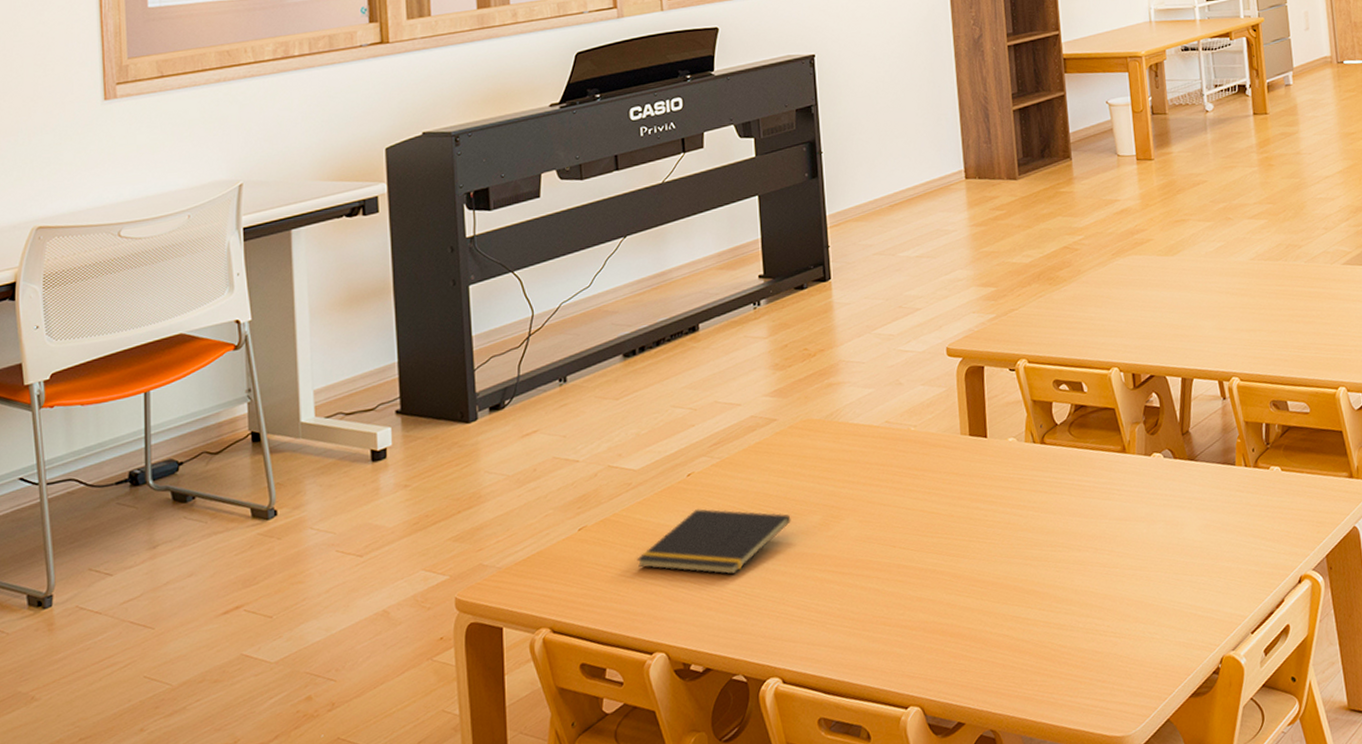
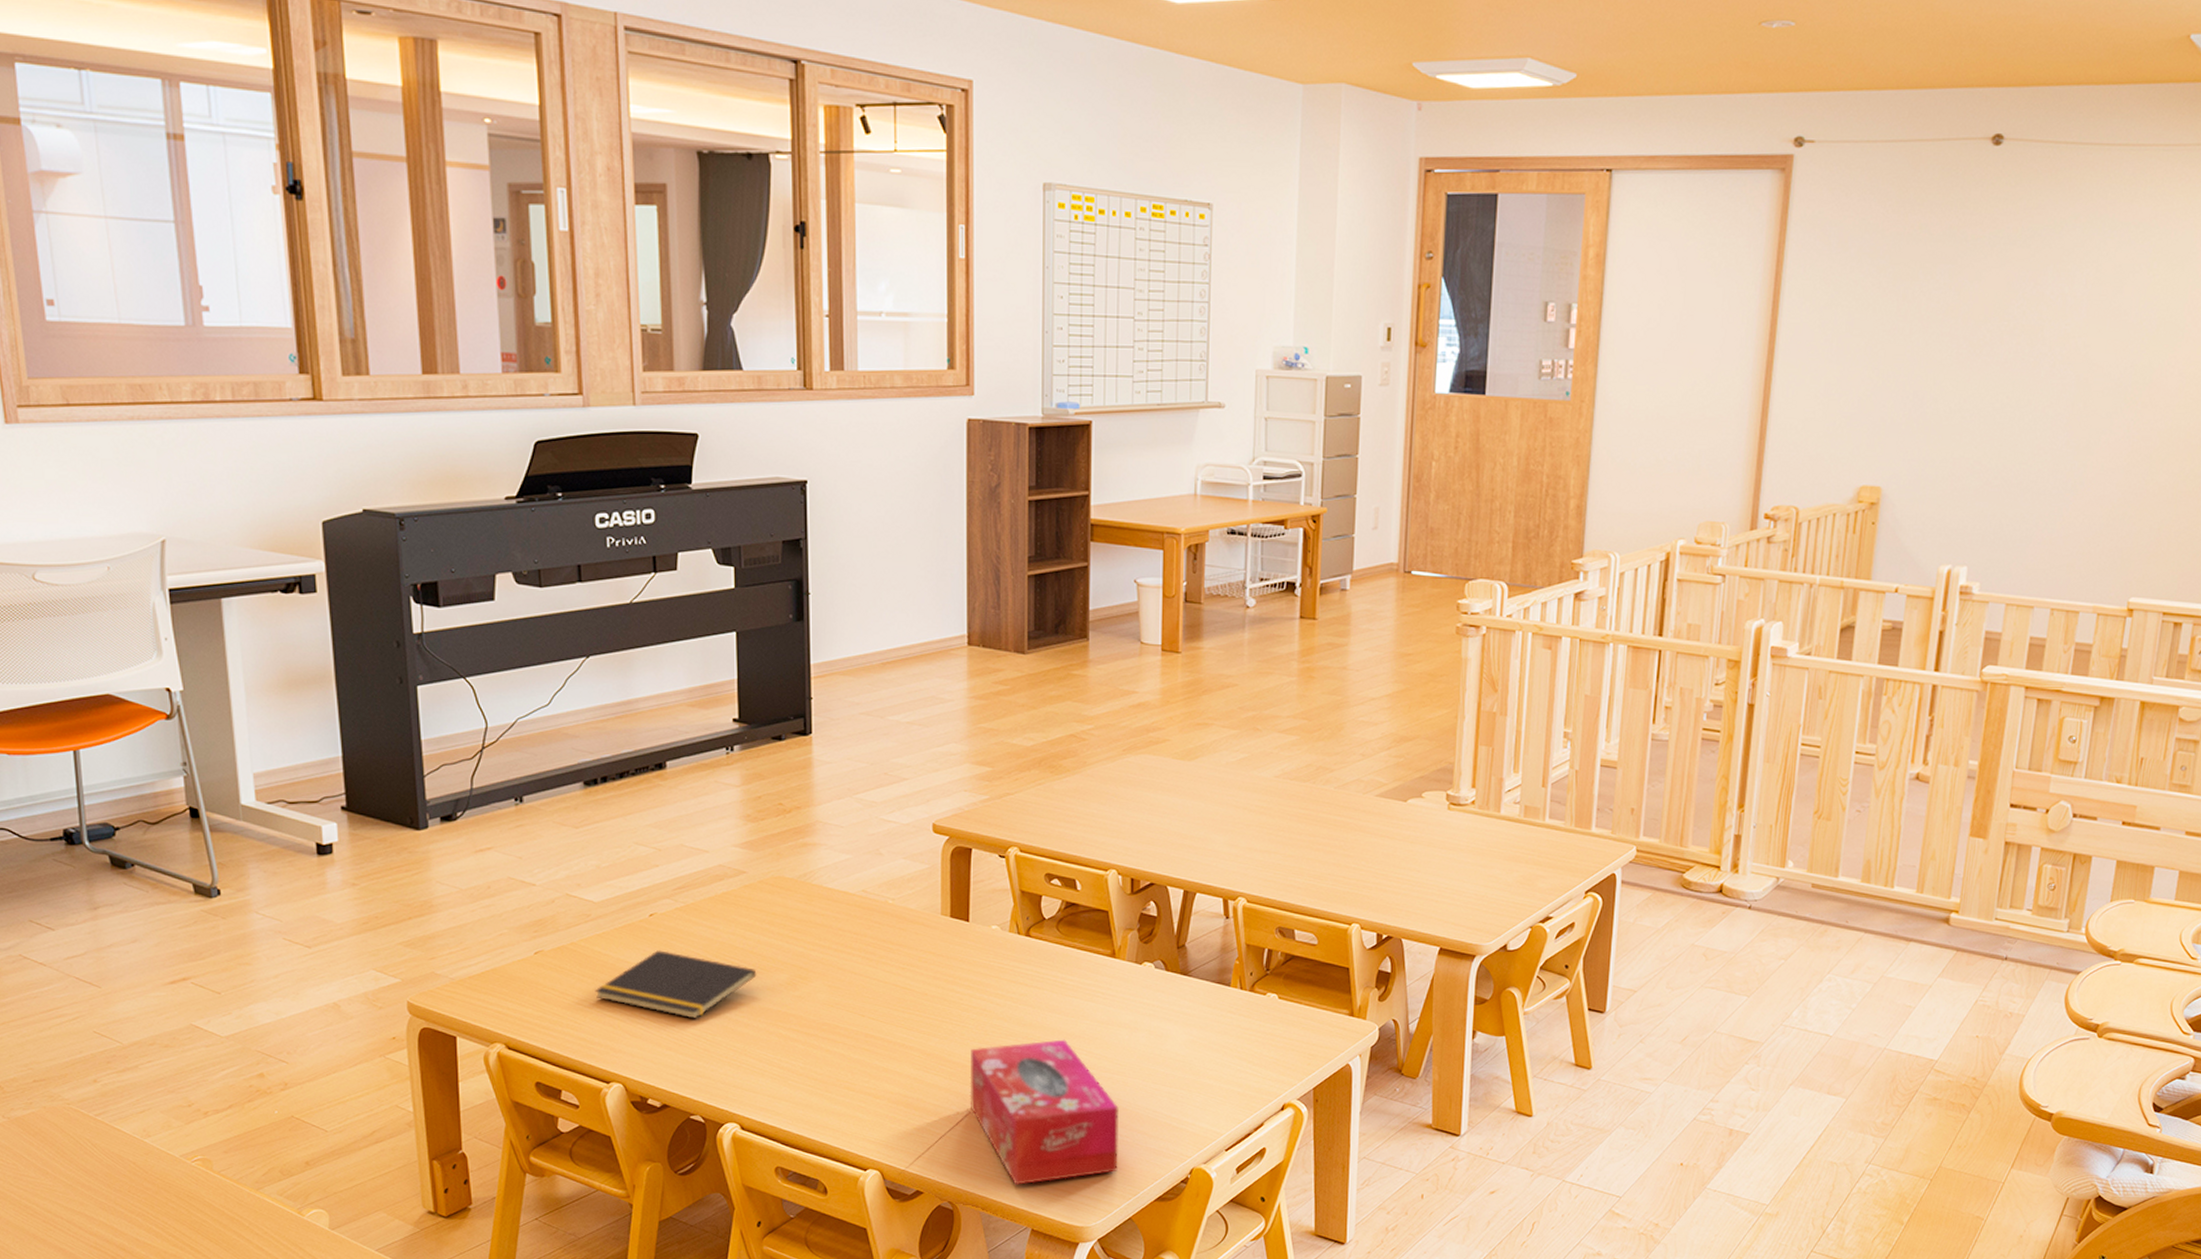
tissue box: none [999,542,1151,701] -> present [969,1039,1119,1185]

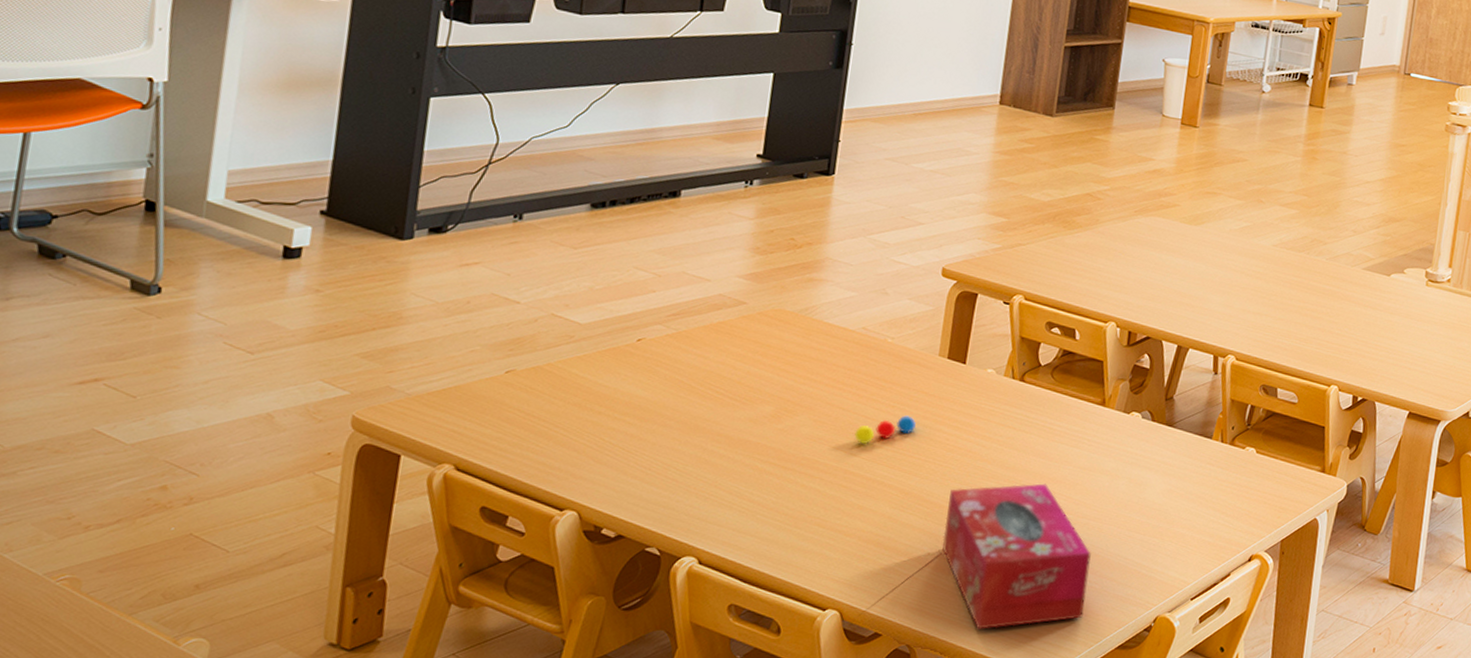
notepad: present [595,950,757,1019] -> none [564,376,742,448]
toy blocks: none [870,977,929,1008] -> present [854,415,916,445]

